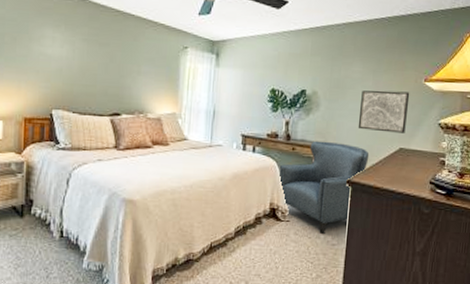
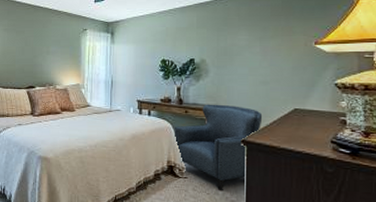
wall art: present [357,90,410,133] -> none [248,55,300,94]

